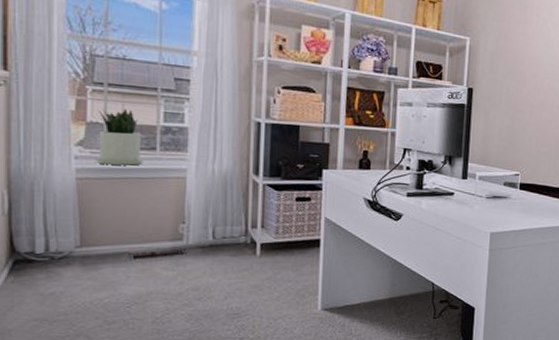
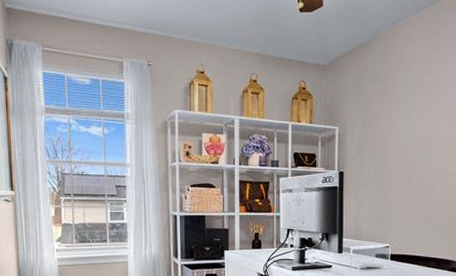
planter: present [94,108,145,166] -> none [68,212,100,255]

